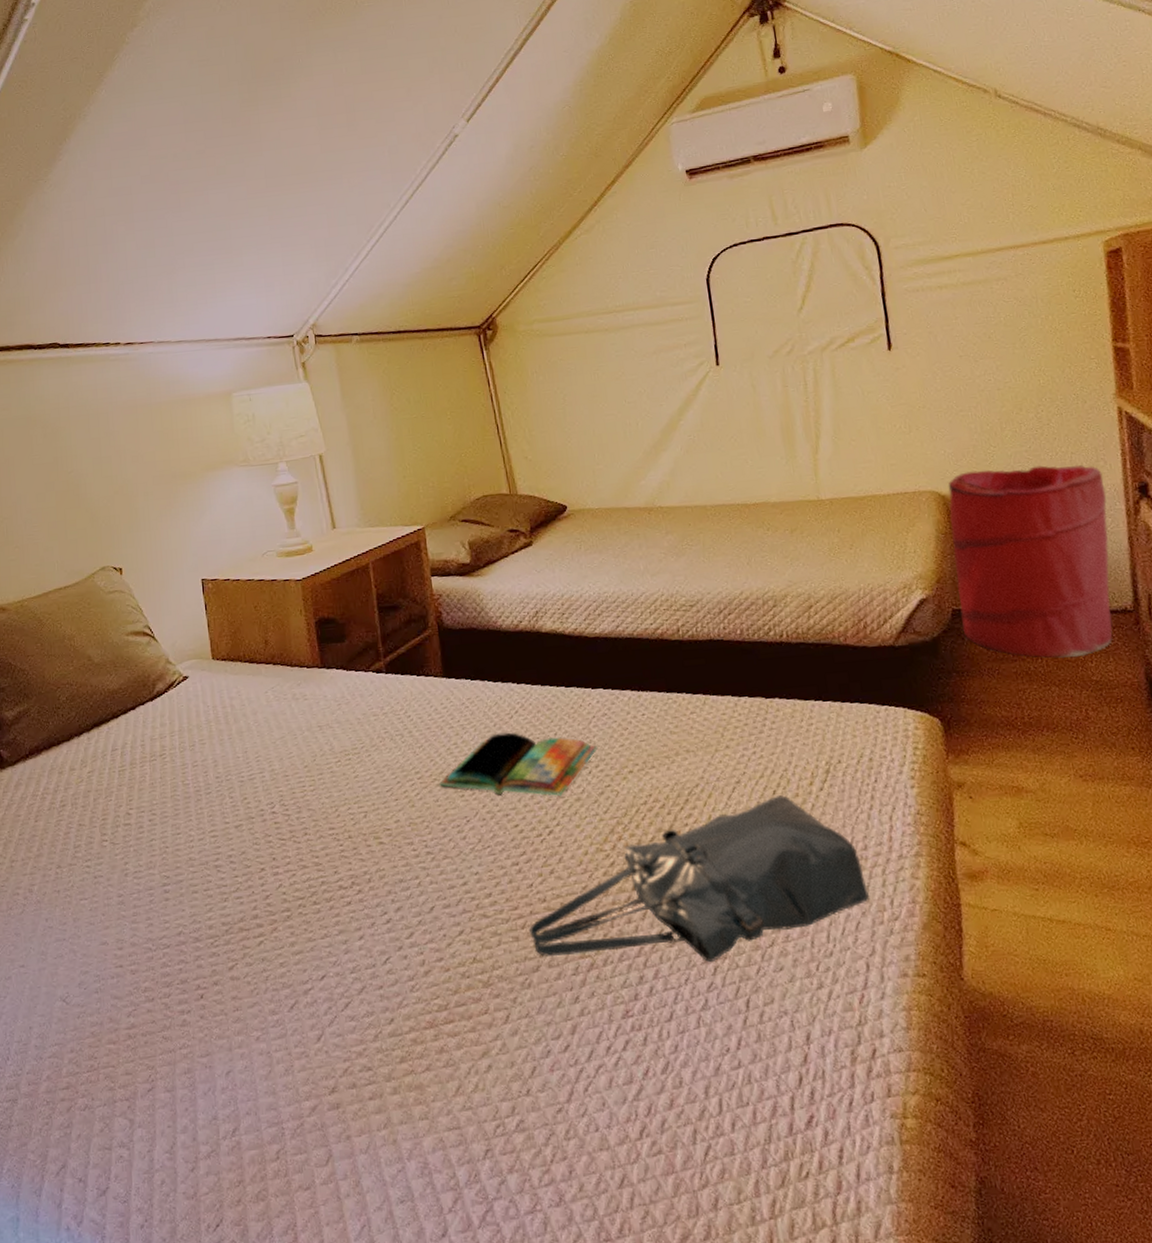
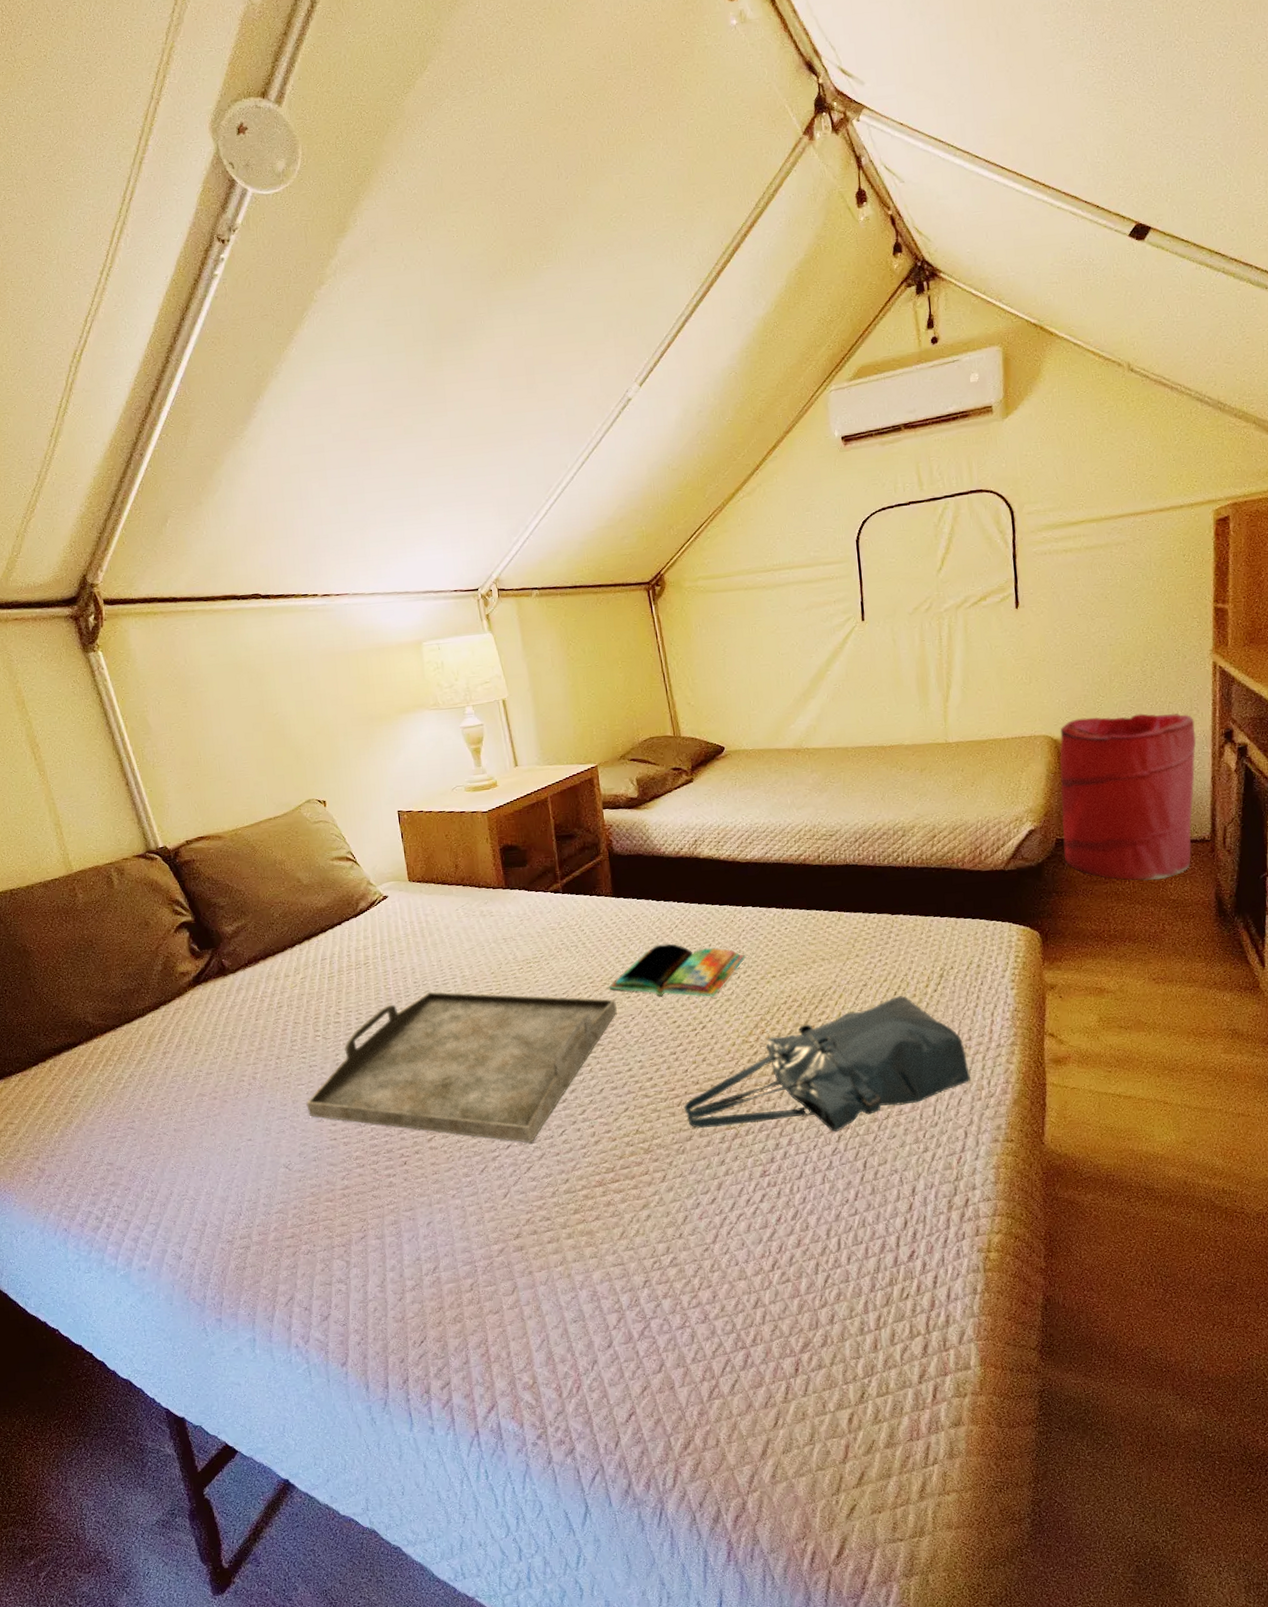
serving tray: none [89,788,449,974] -> present [306,991,617,1144]

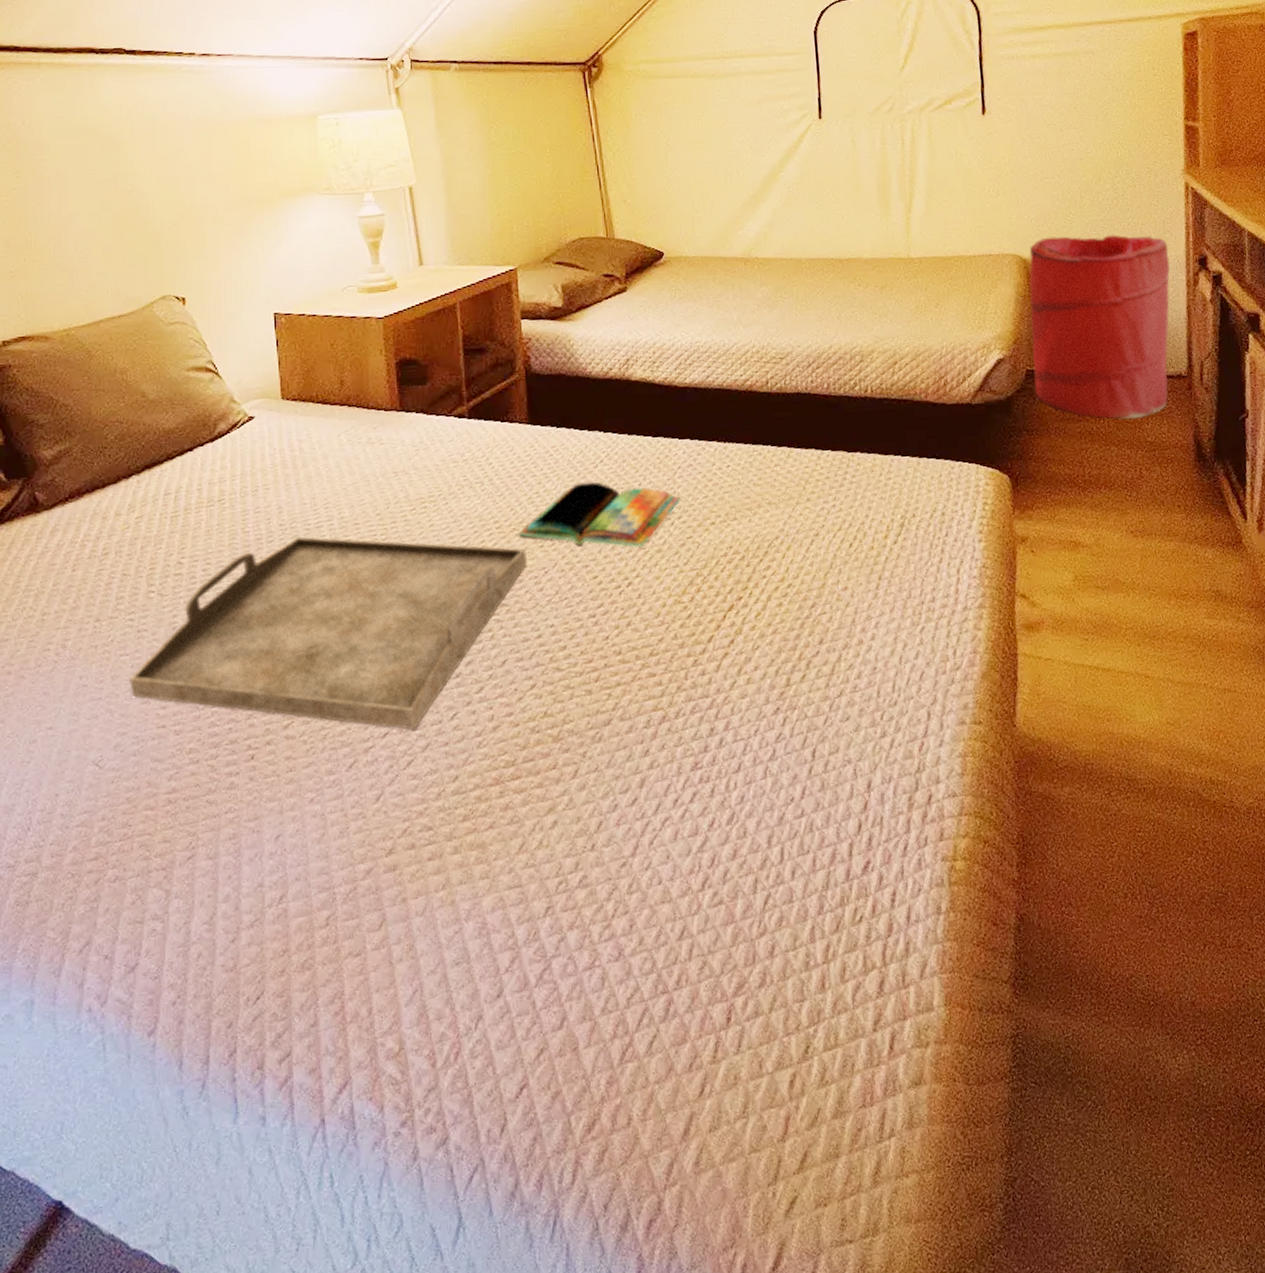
tote bag: present [683,995,970,1133] -> none [602,547,934,714]

